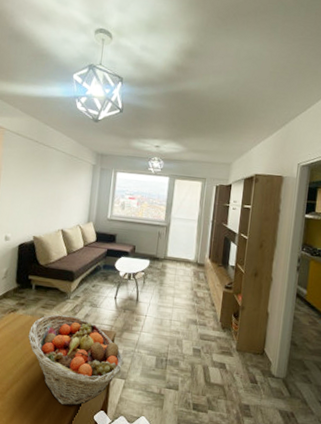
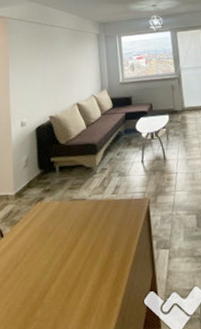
fruit basket: present [28,314,124,406] -> none [59,190,164,296]

